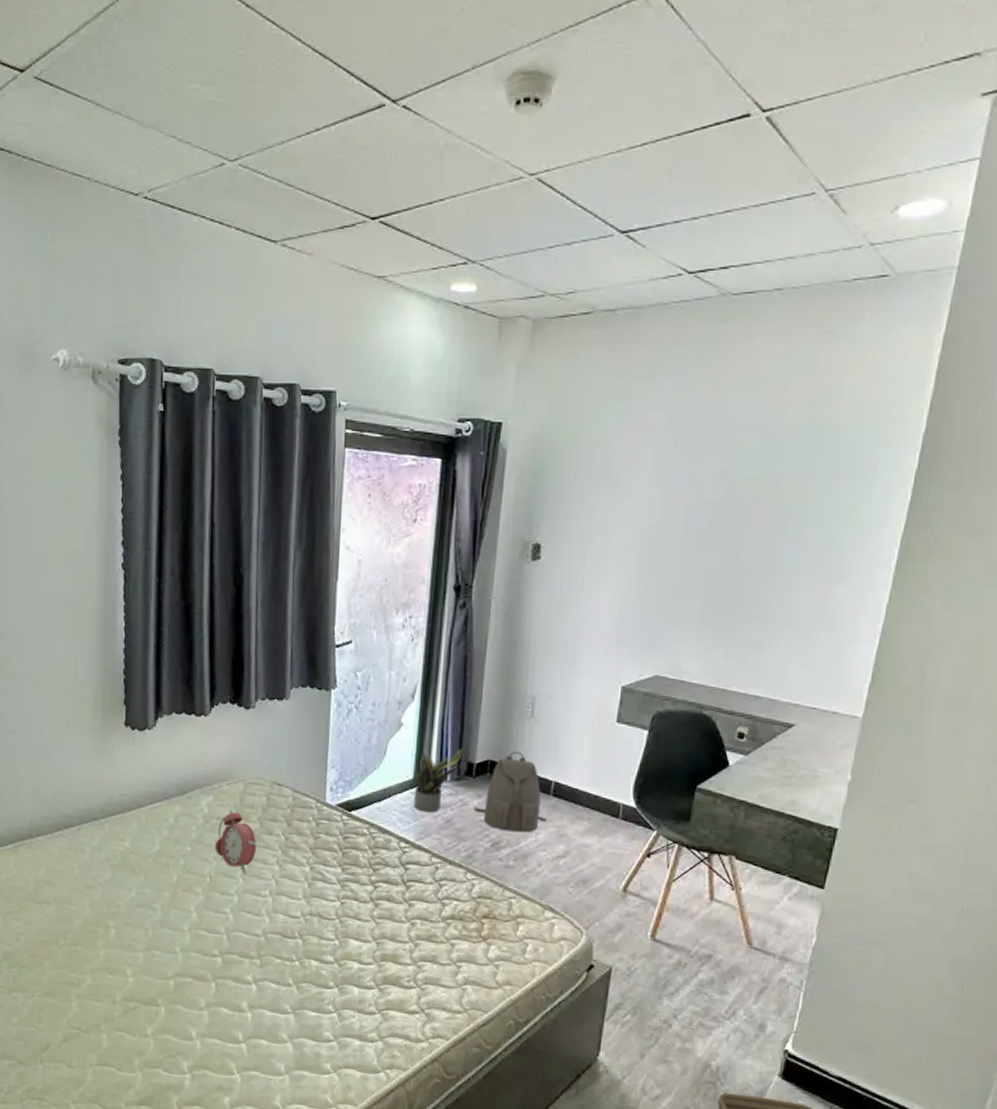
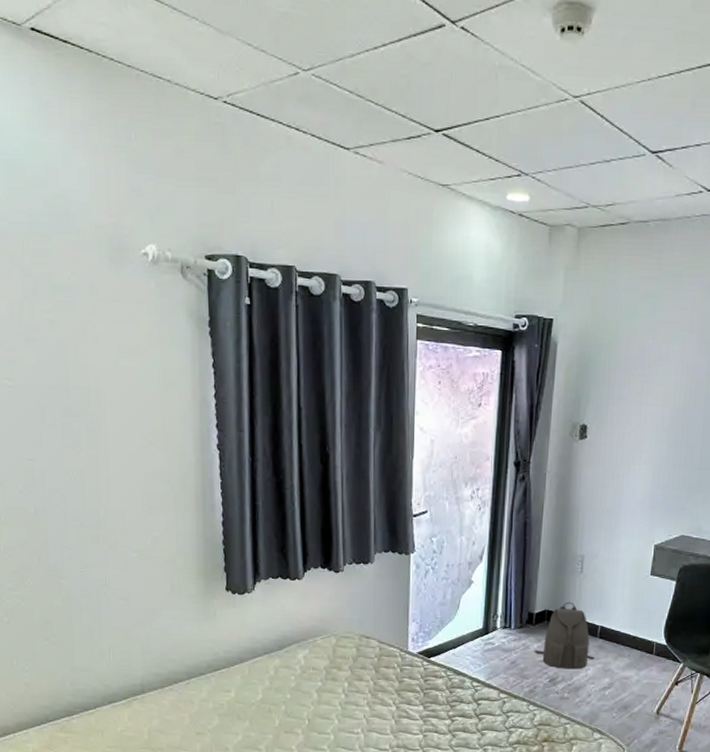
alarm clock: present [214,809,256,875] -> none [311,660,348,716]
potted plant: present [413,747,466,813] -> none [483,600,527,656]

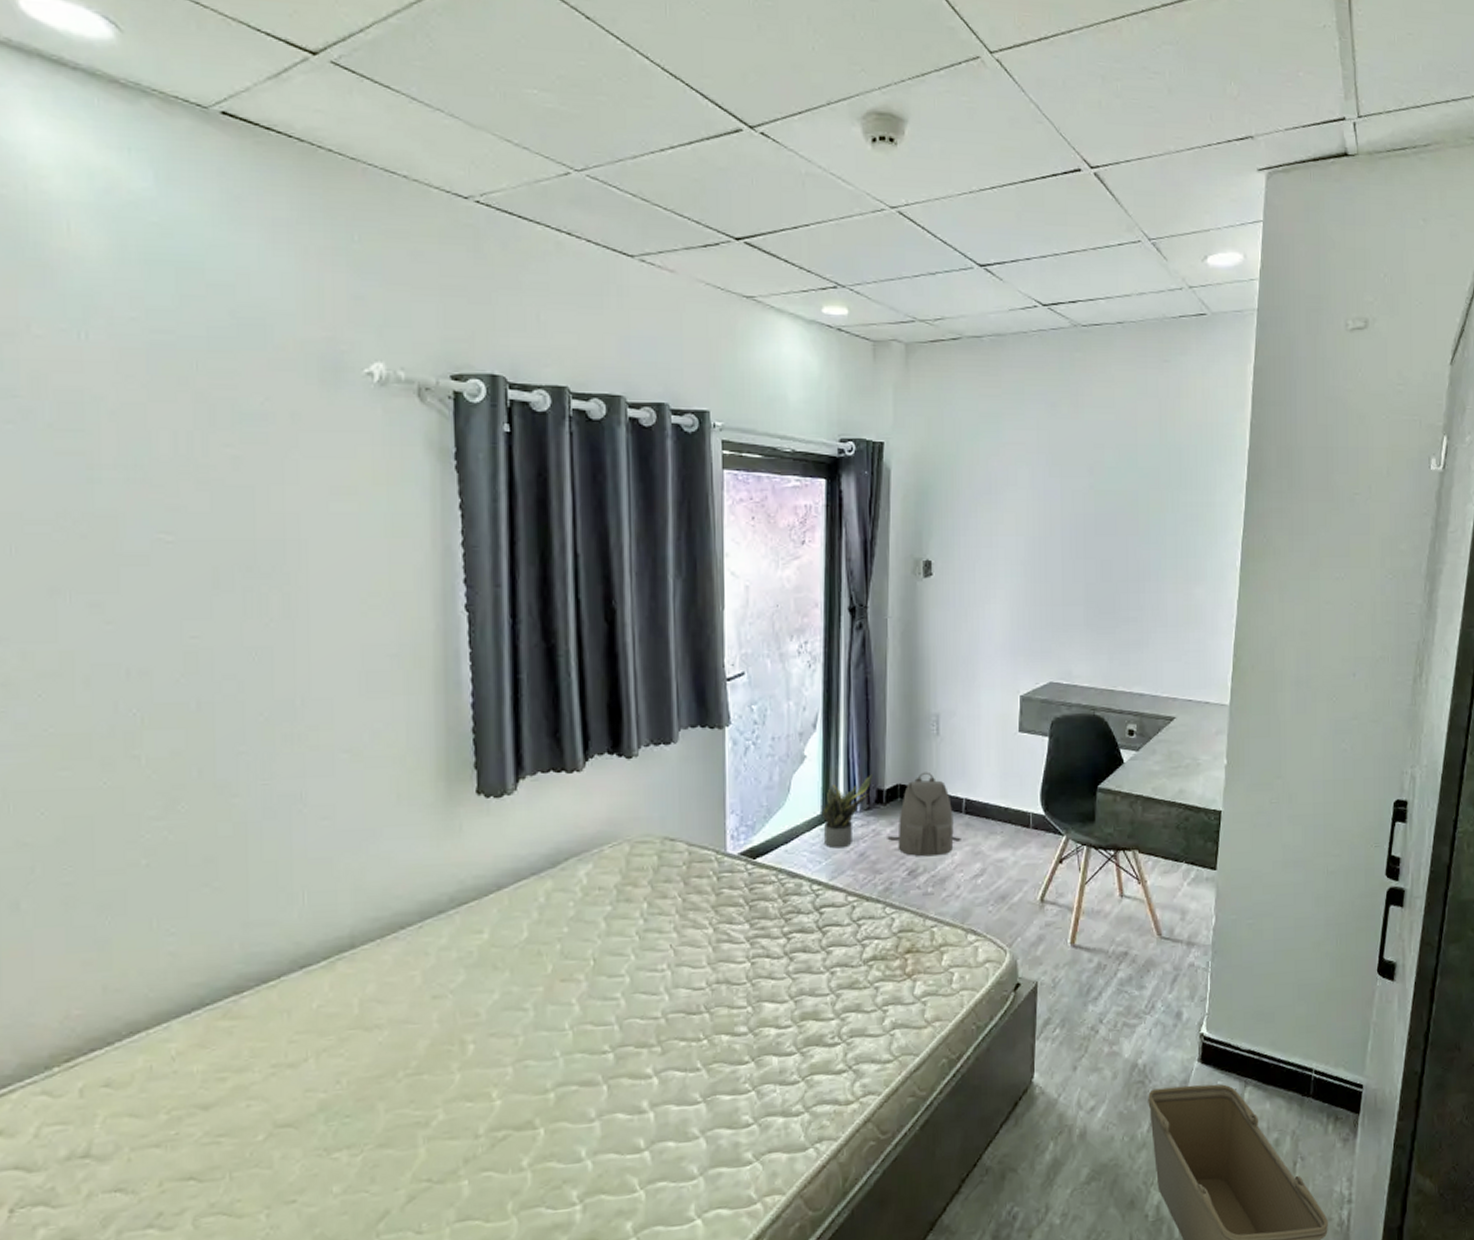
potted plant: none [483,600,527,656] -> present [823,774,874,849]

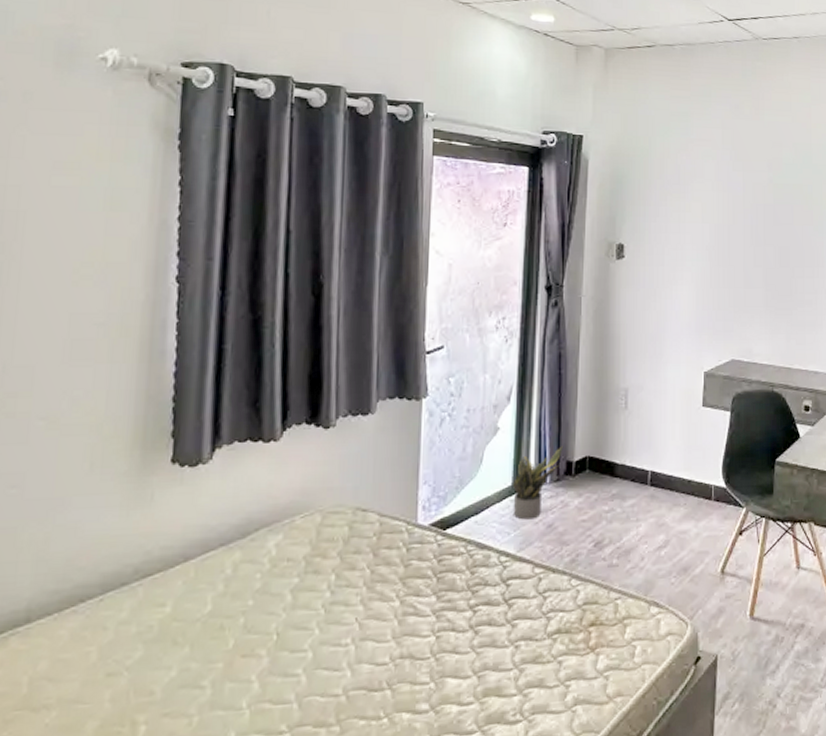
backpack: present [887,772,961,857] -> none [575,444,646,529]

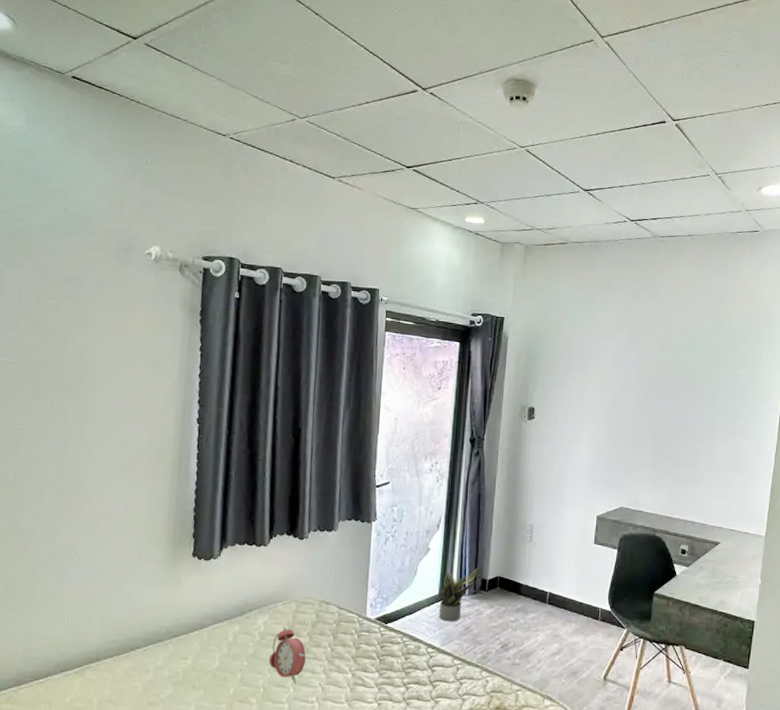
alarm clock: none [283,547,336,624] -> present [268,626,306,684]

